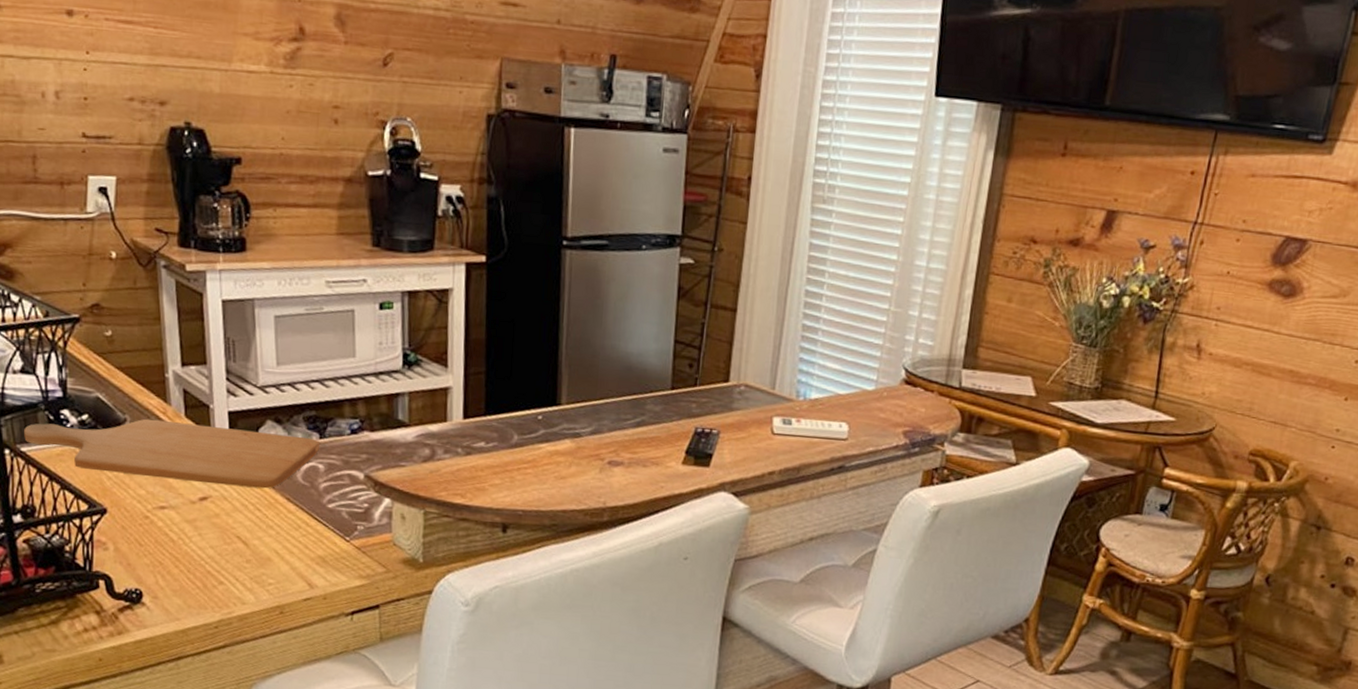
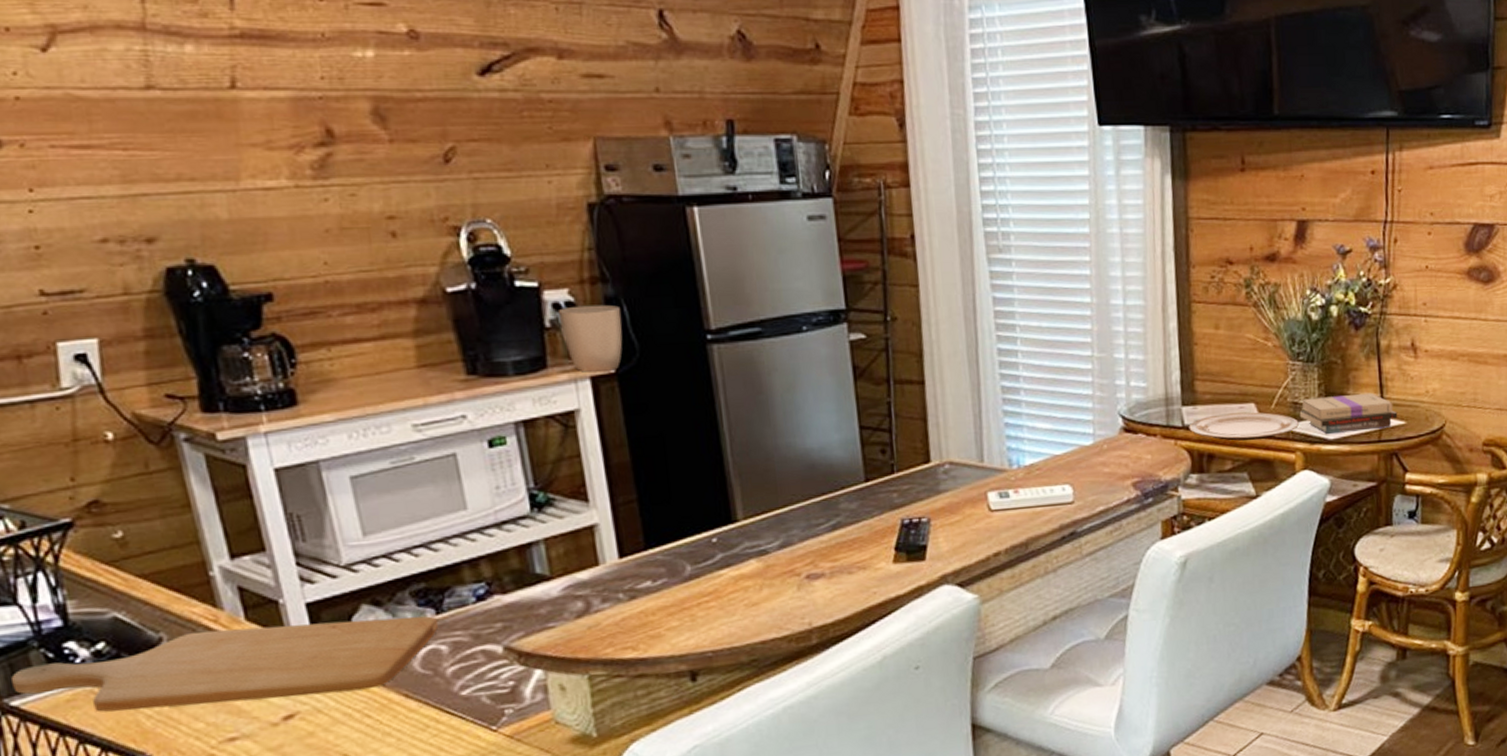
cup: none [449,200,499,260] -> present [557,304,623,373]
plate: none [965,382,1071,412] -> present [1189,412,1300,441]
books: none [1072,380,1170,422] -> present [1299,392,1398,434]

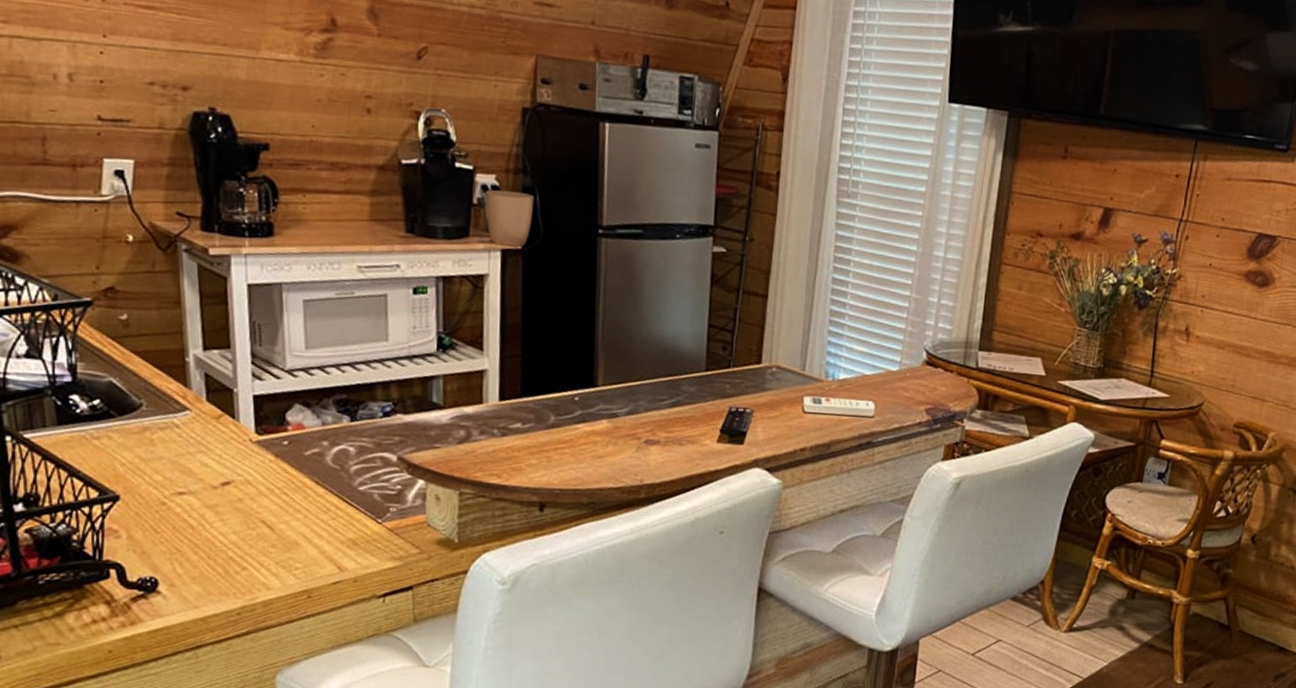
chopping board: present [11,616,439,712] -> none [28,403,351,472]
plate: present [1189,412,1300,441] -> none [981,362,1077,390]
books: present [1299,392,1398,434] -> none [1078,361,1164,398]

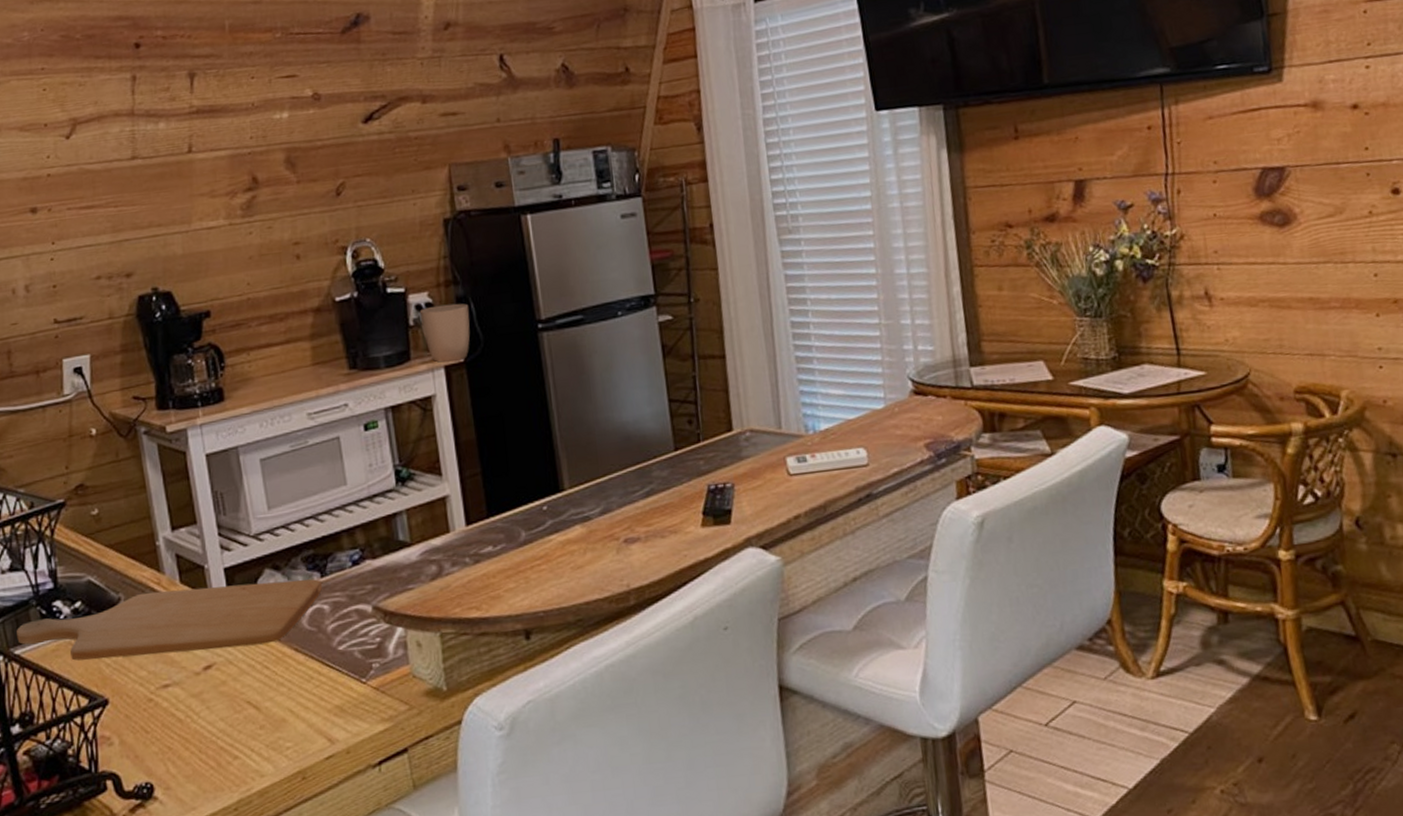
chopping board: none [28,403,351,472] -> present [17,579,323,661]

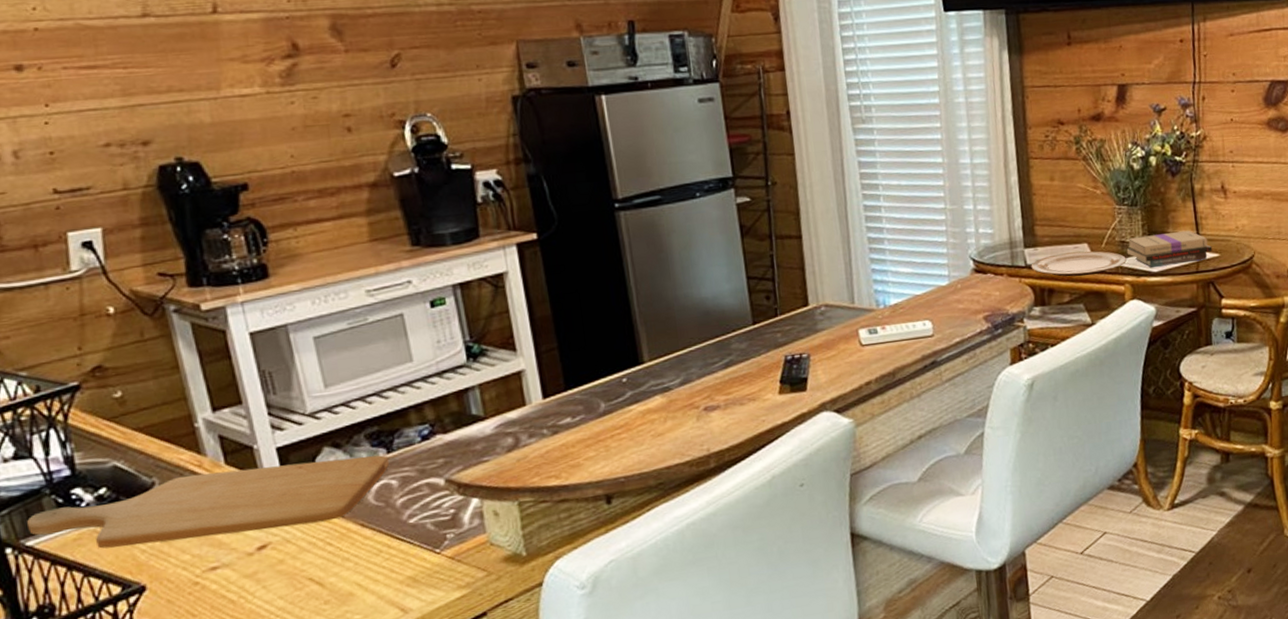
cup: present [419,303,471,363] -> none [488,181,544,240]
plate: none [978,369,1092,399] -> present [1031,251,1128,277]
books: none [1090,344,1197,388] -> present [1126,230,1213,268]

